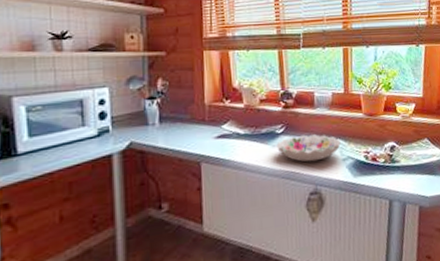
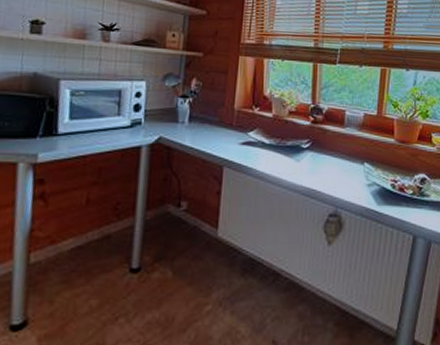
decorative bowl: present [276,134,341,162] -> none [300,153,368,182]

